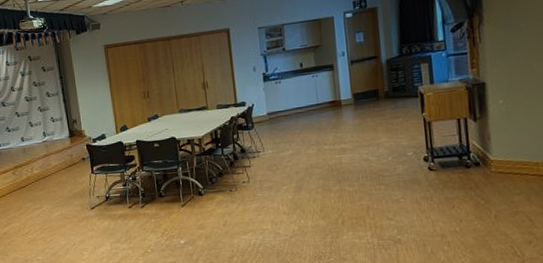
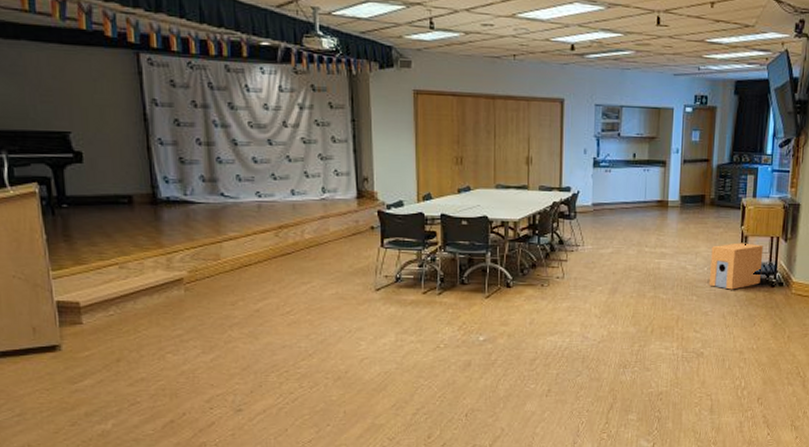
speaker: none [393,128,453,176] -> present [710,242,764,290]

